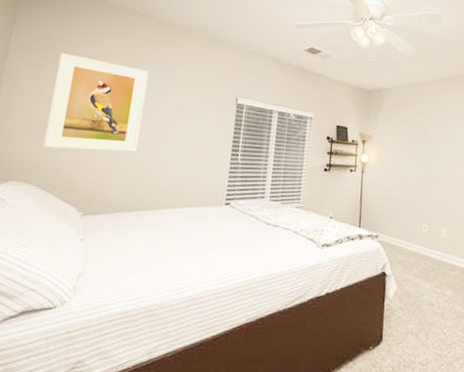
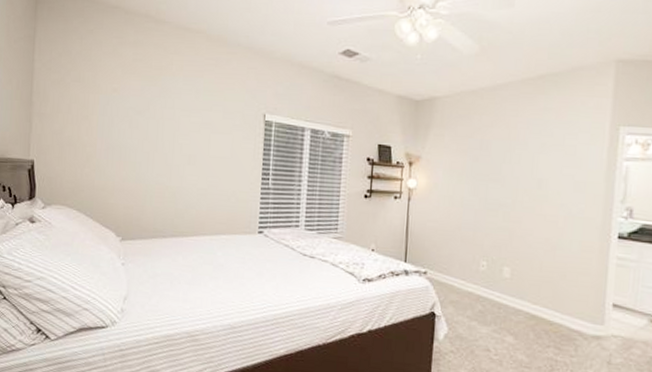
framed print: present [43,53,149,152] -> none [78,69,170,176]

